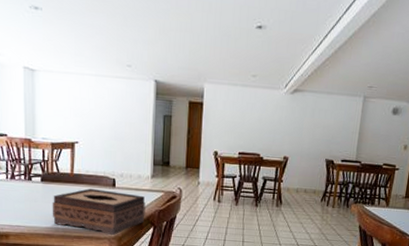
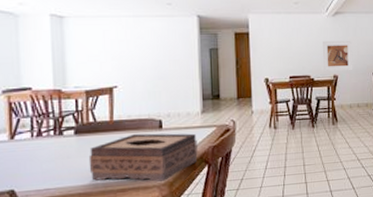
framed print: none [274,119,309,153] -> present [322,40,353,72]

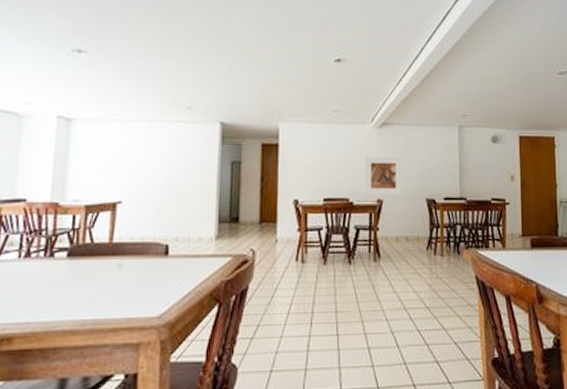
tissue box: present [88,133,198,182] -> none [78,261,208,322]

